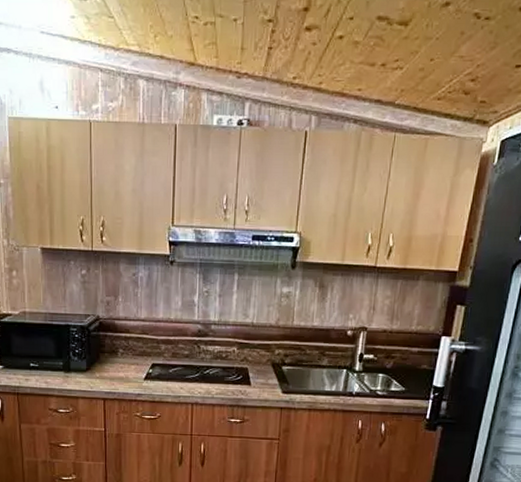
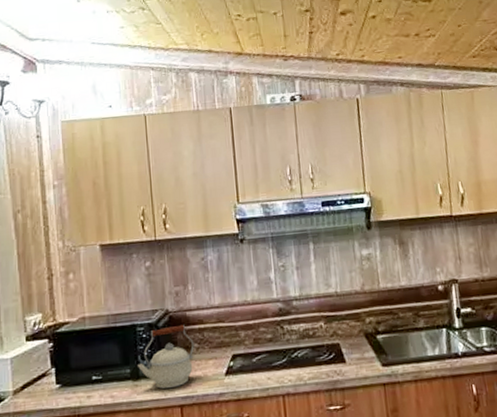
kettle: none [70,331,120,384] -> present [138,324,194,389]

